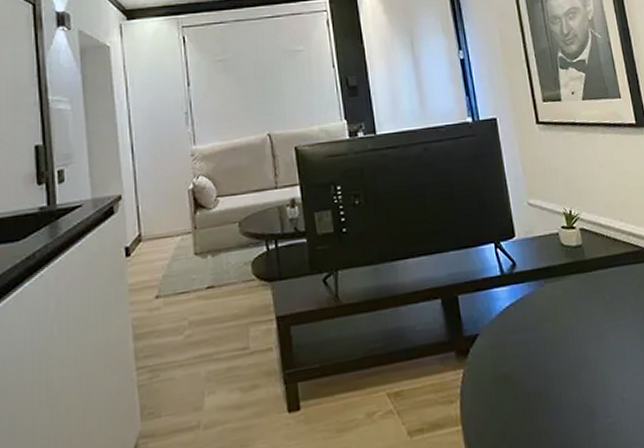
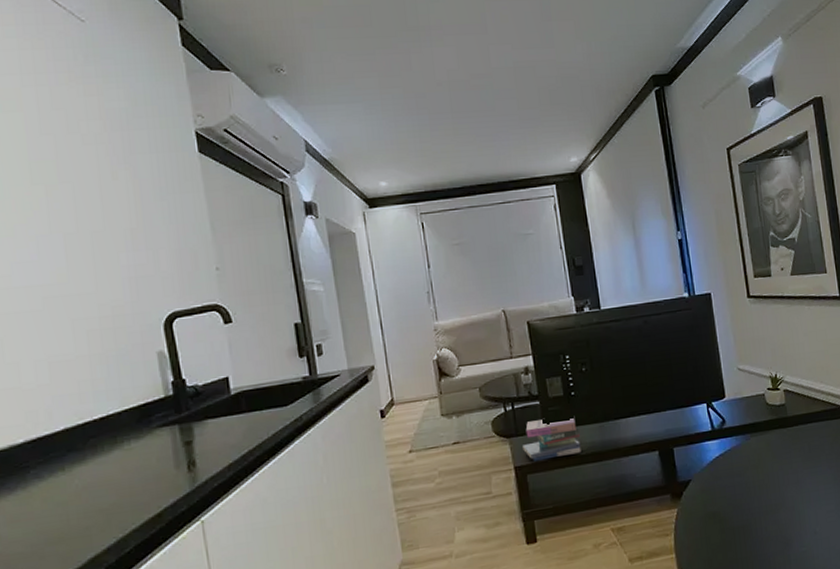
books: none [286,257,353,310] -> present [523,417,581,462]

